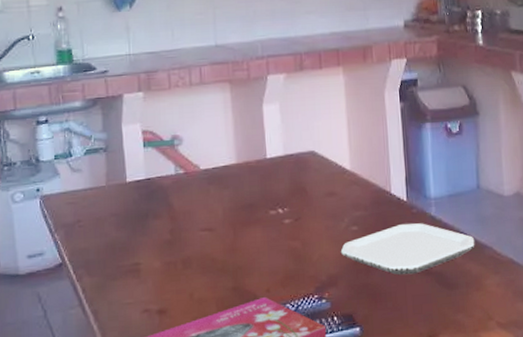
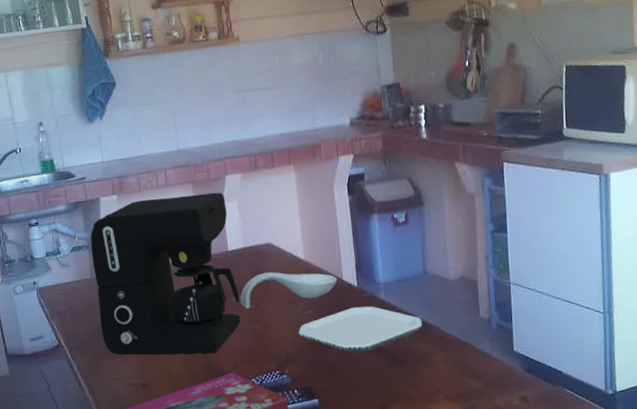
coffee maker: none [108,93,277,276] -> present [90,192,241,355]
spoon rest: none [277,183,386,225] -> present [240,272,338,310]

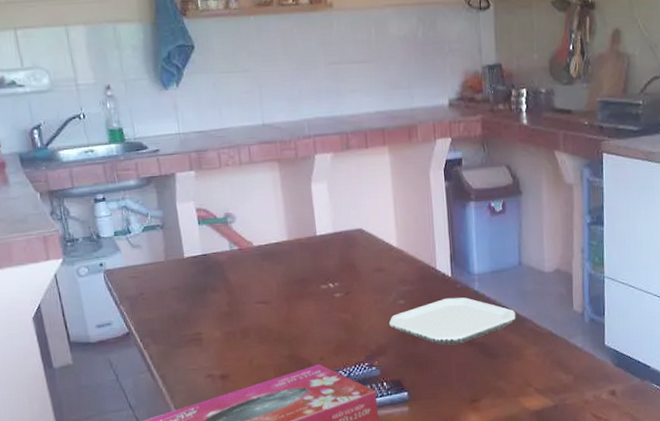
coffee maker: present [90,192,241,355] -> none [164,172,329,345]
spoon rest: present [240,272,338,310] -> none [328,259,431,299]

